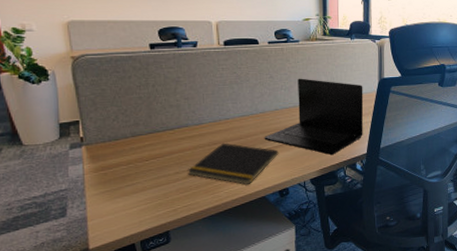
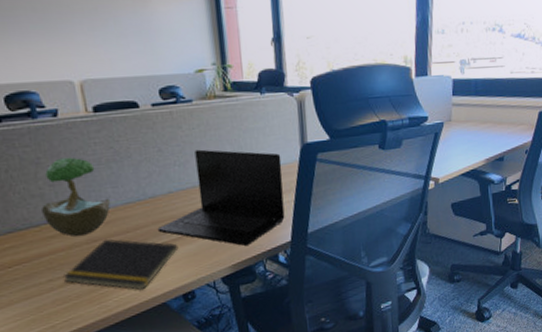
flower: none [177,78,229,139] -> present [41,157,110,237]

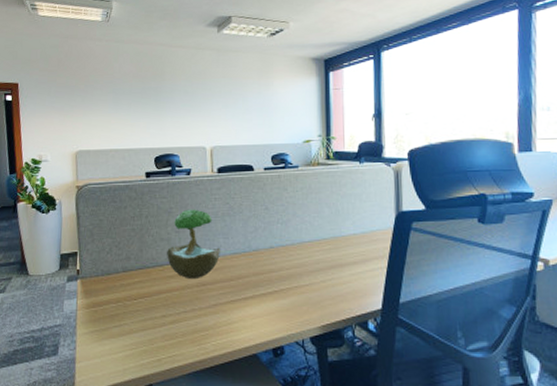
notepad: present [62,238,179,290] -> none [173,284,273,337]
laptop: present [157,149,285,246] -> none [257,210,377,307]

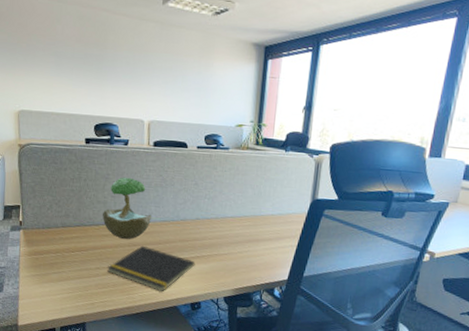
notepad: none [173,284,273,337] -> present [106,245,195,291]

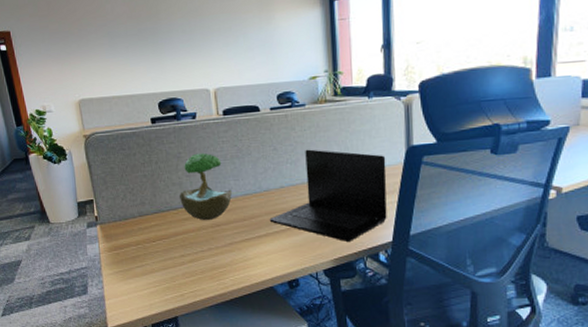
notepad: present [106,245,195,291] -> none [191,224,287,272]
laptop: none [182,188,293,275] -> present [269,149,387,241]

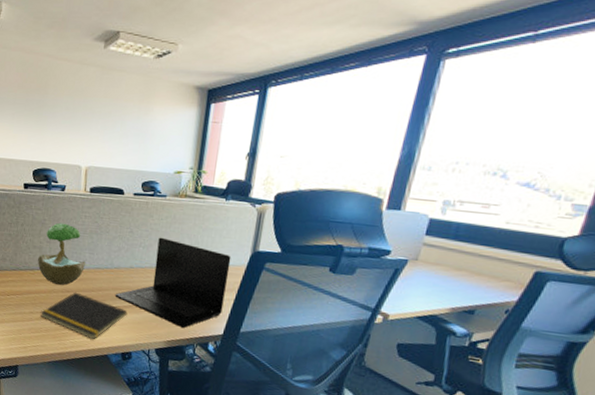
notepad: none [191,224,287,272] -> present [40,292,128,339]

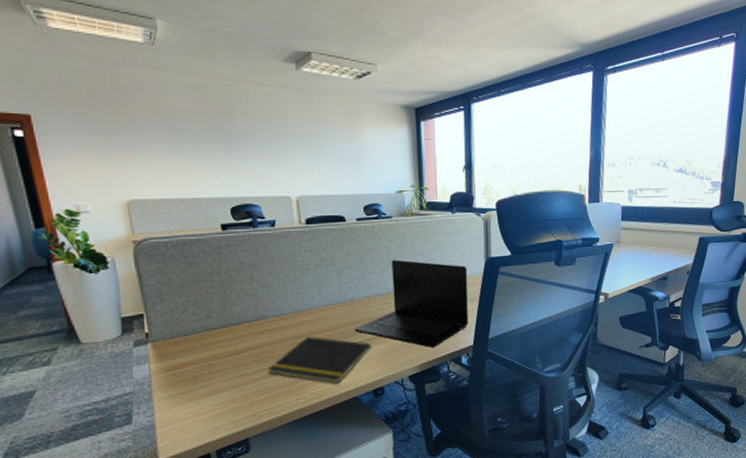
flower: present [38,222,85,285] -> none [254,262,314,333]

